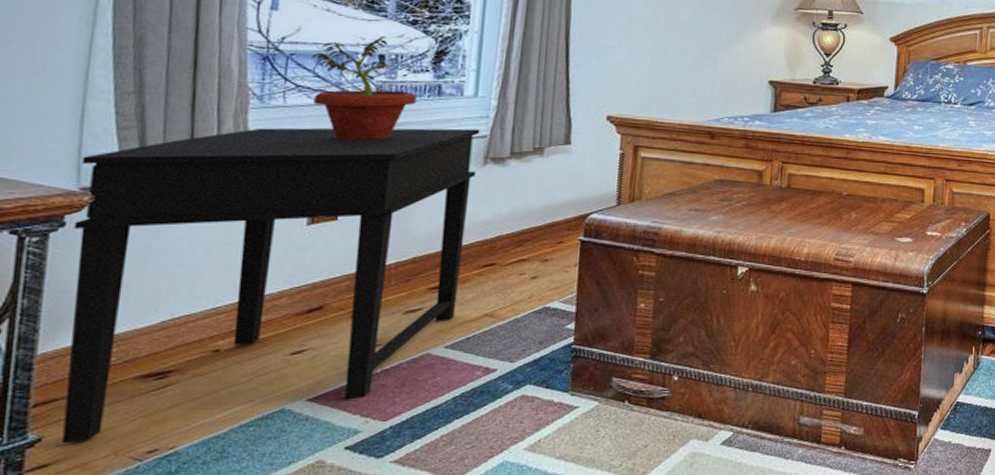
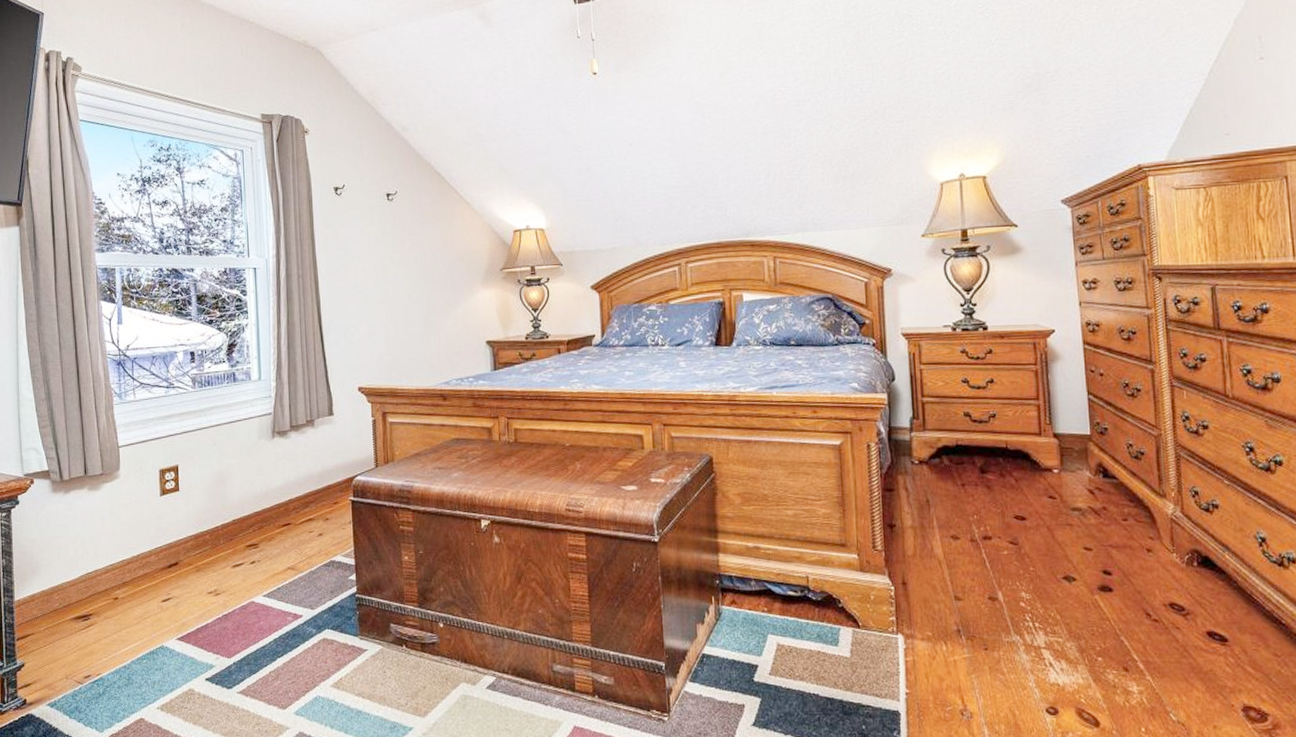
side table: present [62,127,480,444] -> none [23,408,268,669]
potted plant: present [311,36,417,141] -> none [147,336,220,425]

